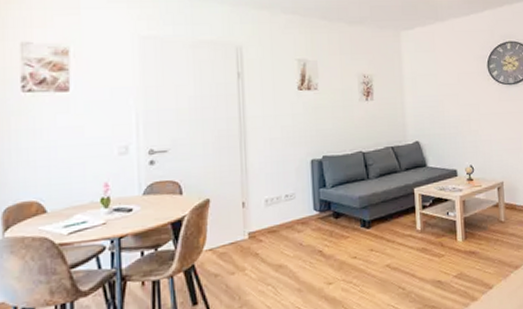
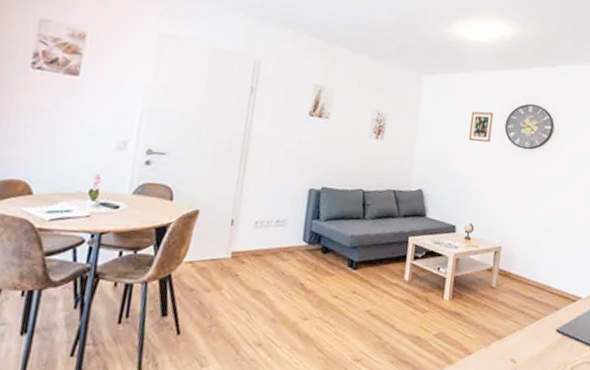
picture frame: none [452,56,476,87] -> present [468,111,493,142]

